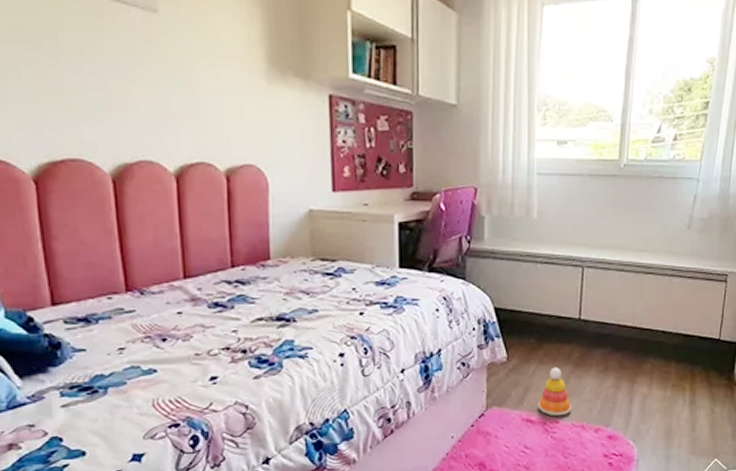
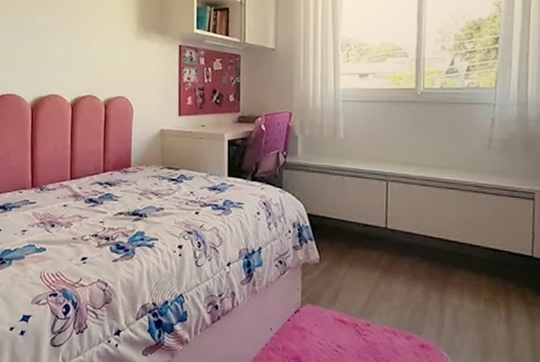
stacking toy: present [538,367,572,417] -> none [350,272,383,320]

